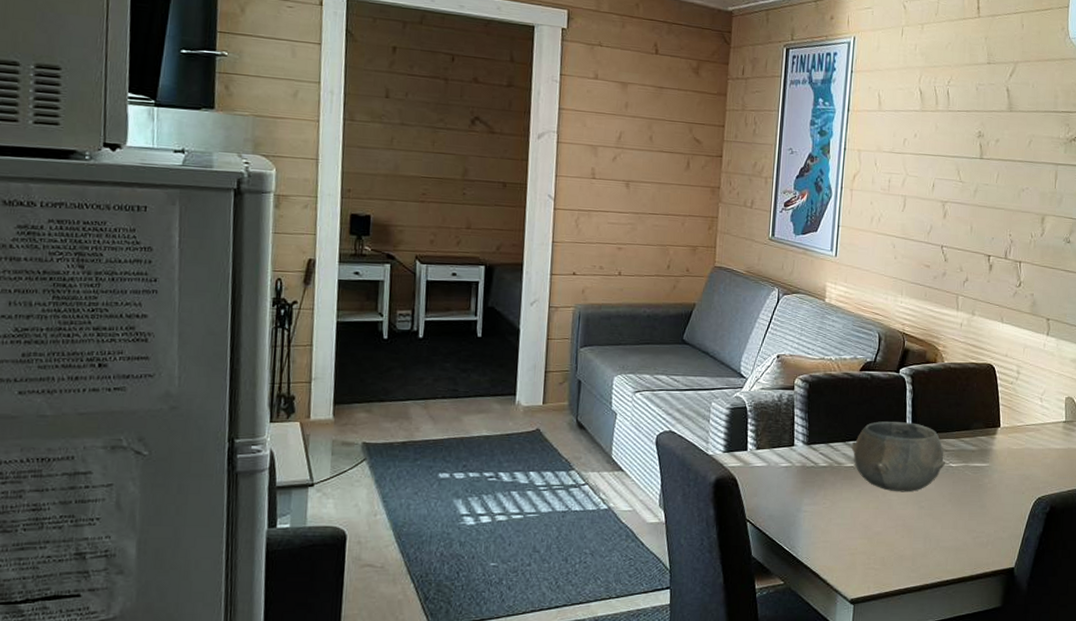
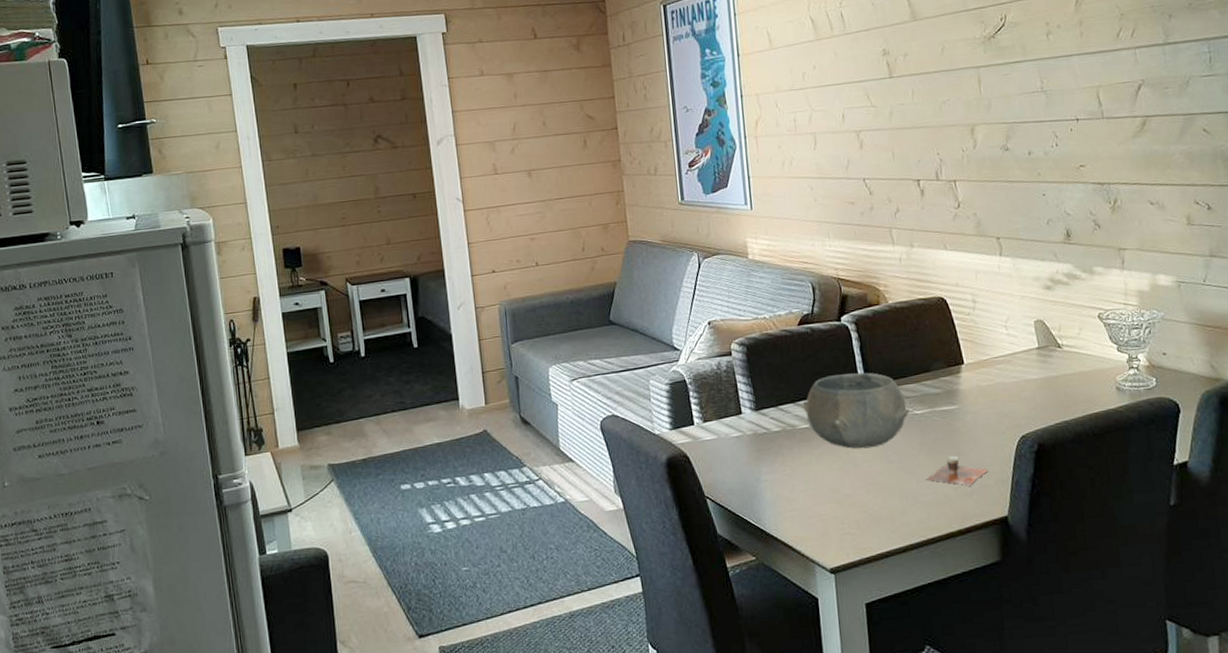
cup: none [950,508,1004,537] -> present [926,455,988,486]

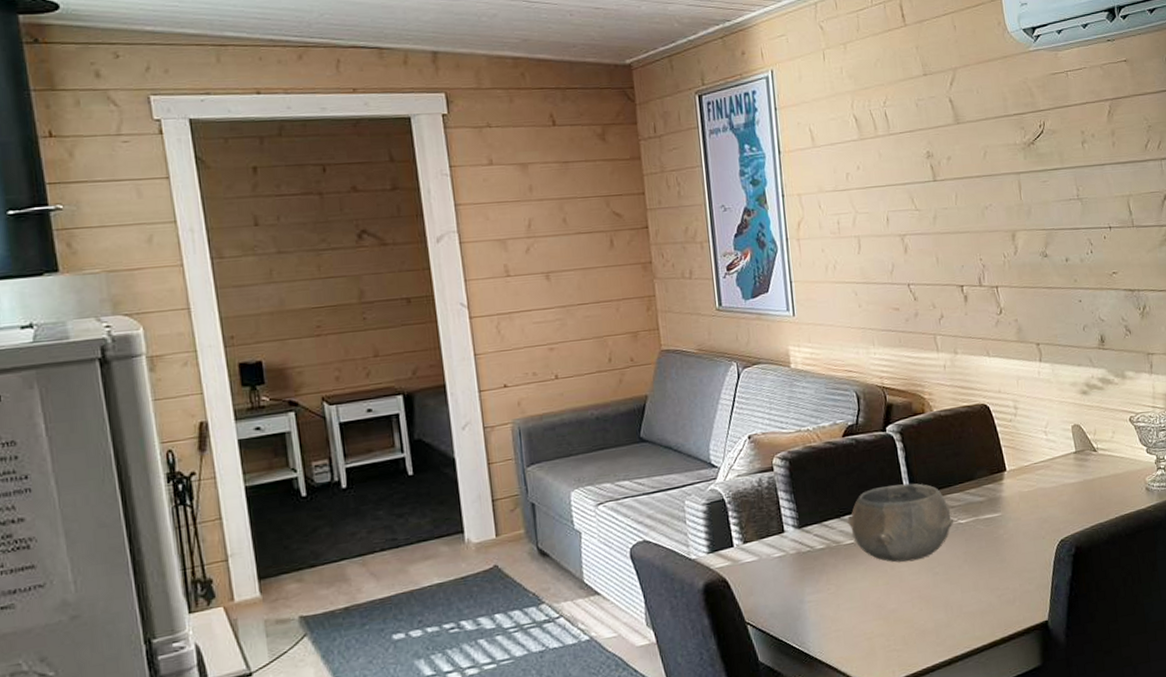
cup: present [926,455,988,486] -> none [970,563,1029,593]

